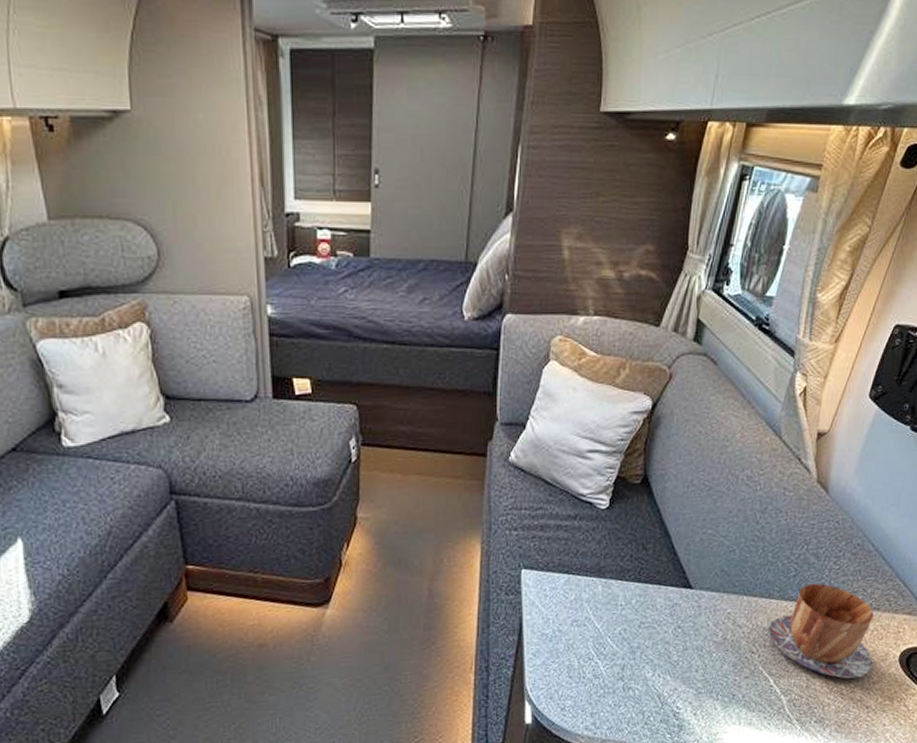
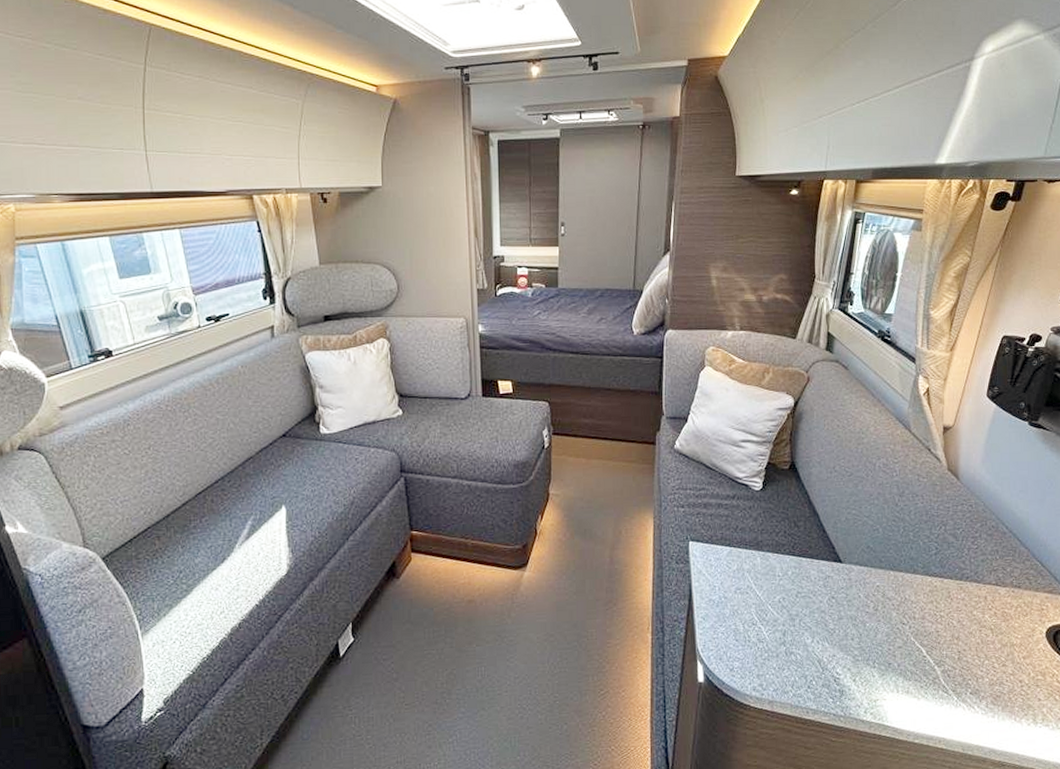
mug: present [768,583,874,679] -> none [916,561,1021,653]

